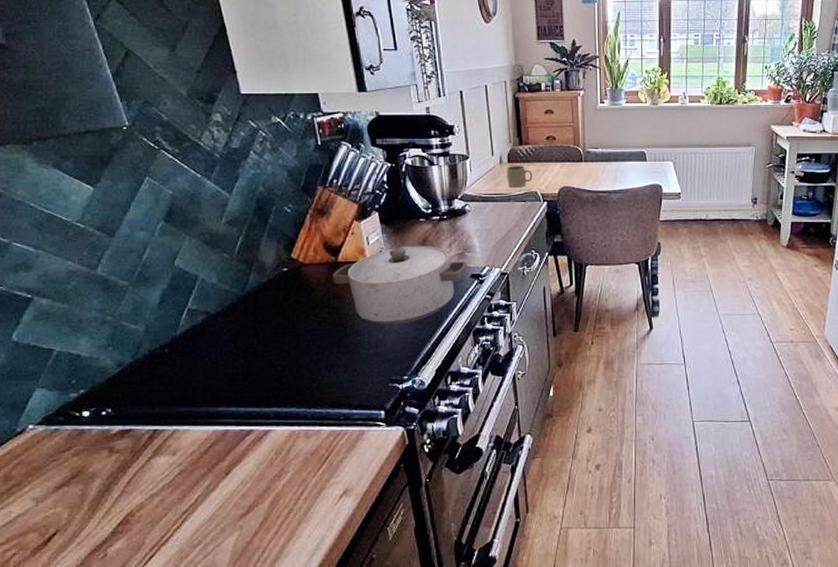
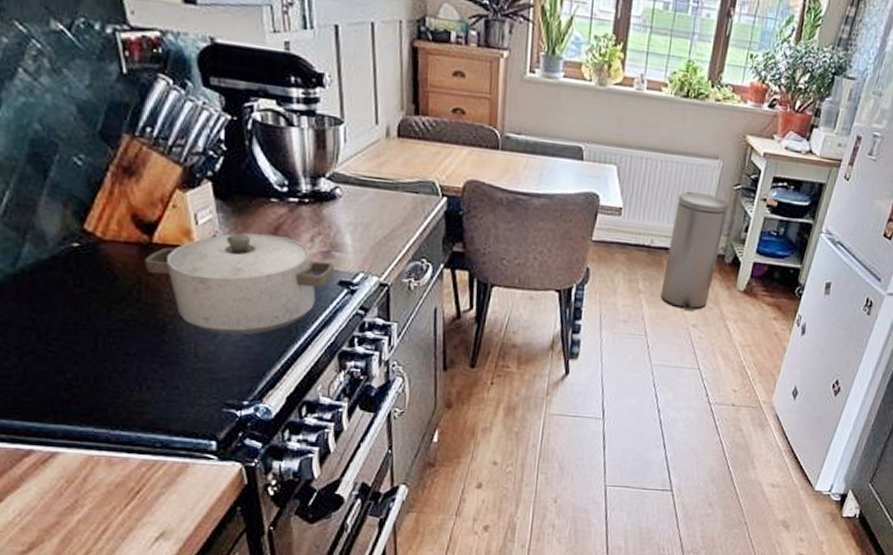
mug: present [506,166,533,189] -> none [393,142,431,175]
pedal bin: none [719,174,765,267] -> present [660,192,729,311]

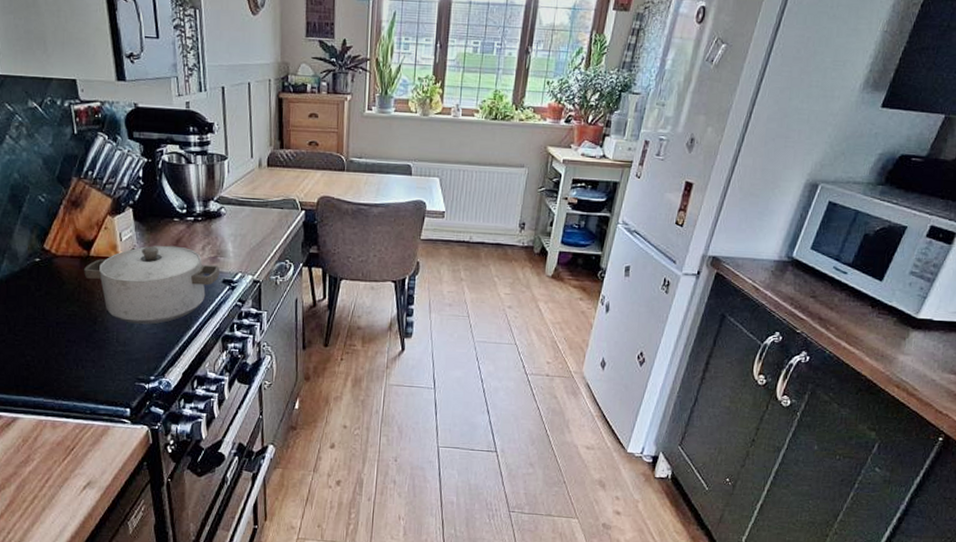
pedal bin: present [660,192,729,311] -> none [479,195,535,295]

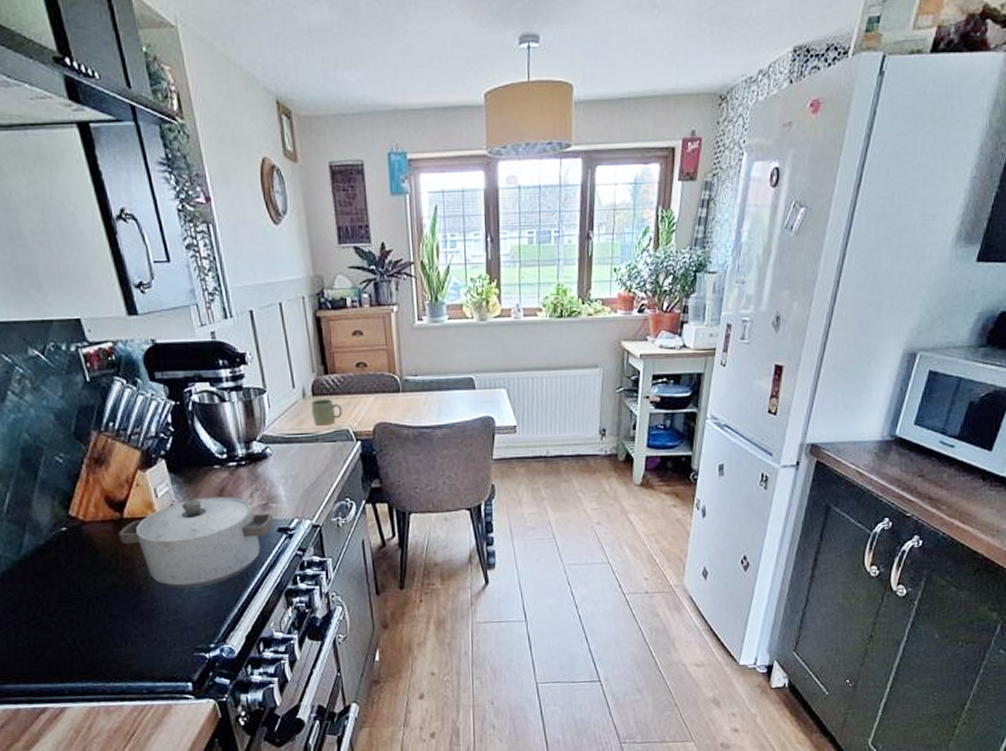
mug: none [264,170,292,195] -> present [310,399,343,427]

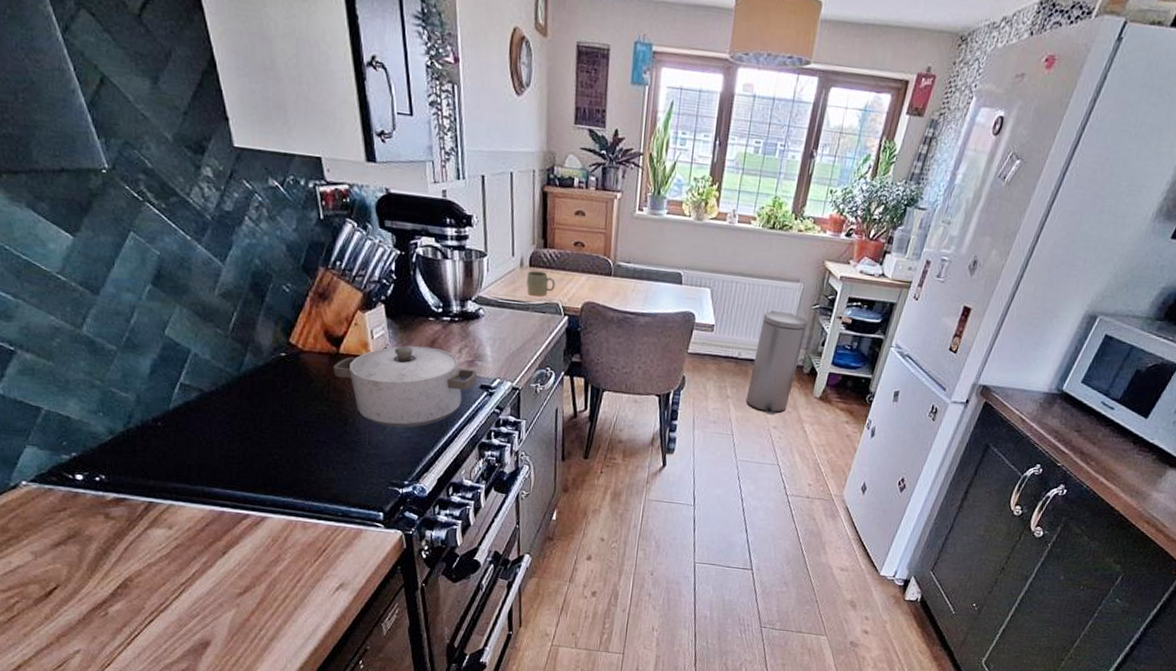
pedal bin: none [562,401,615,510] -> present [745,311,808,415]

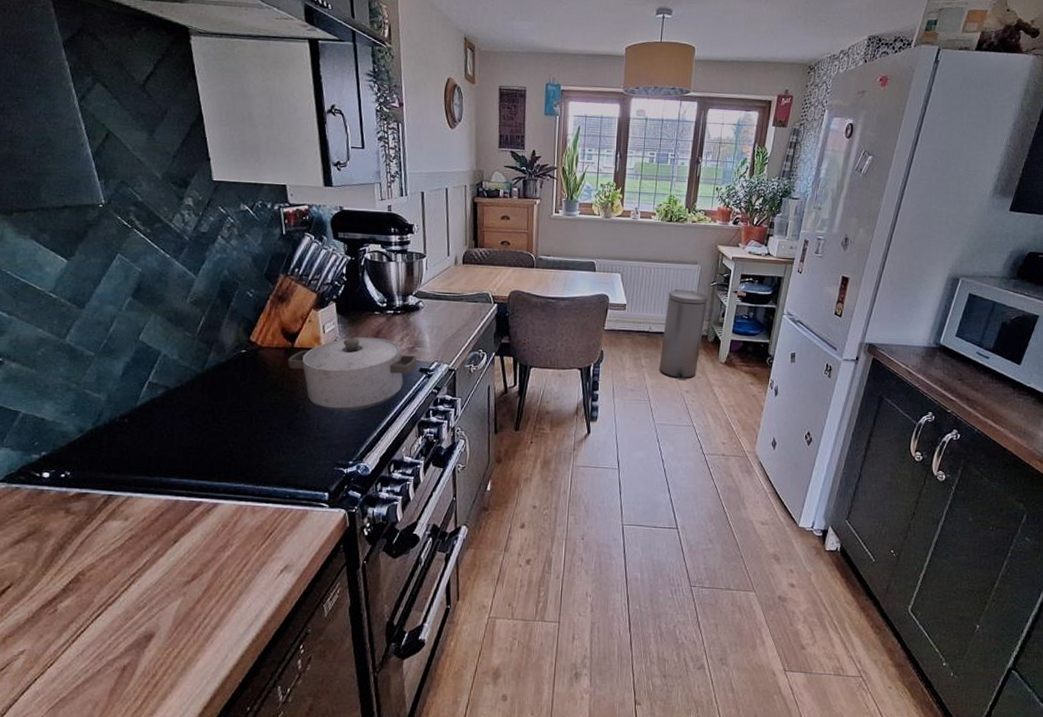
mug: present [526,270,556,298] -> none [460,267,486,290]

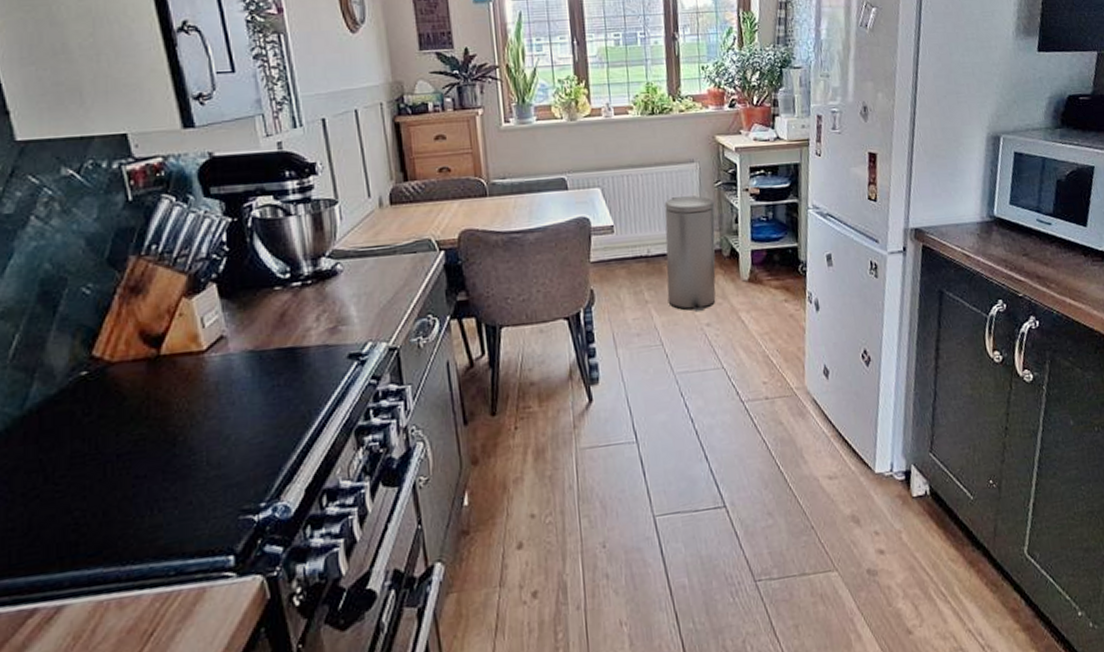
cooking pot: present [287,337,418,412] -> none [152,321,344,436]

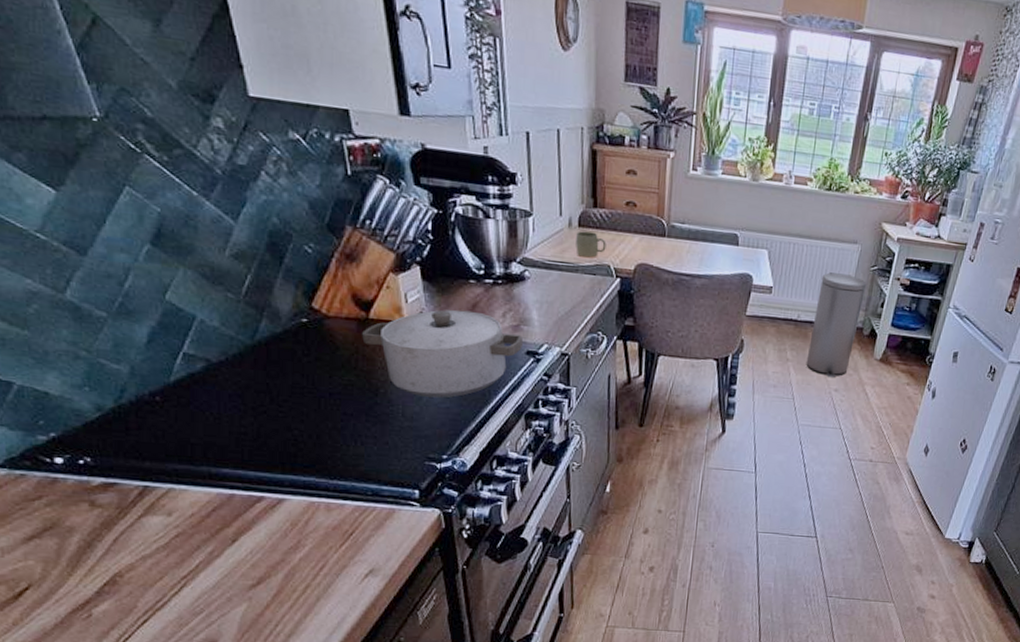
cooking pot: none [152,321,344,436] -> present [361,310,524,398]
mug: none [388,207,424,238] -> present [575,231,606,259]

